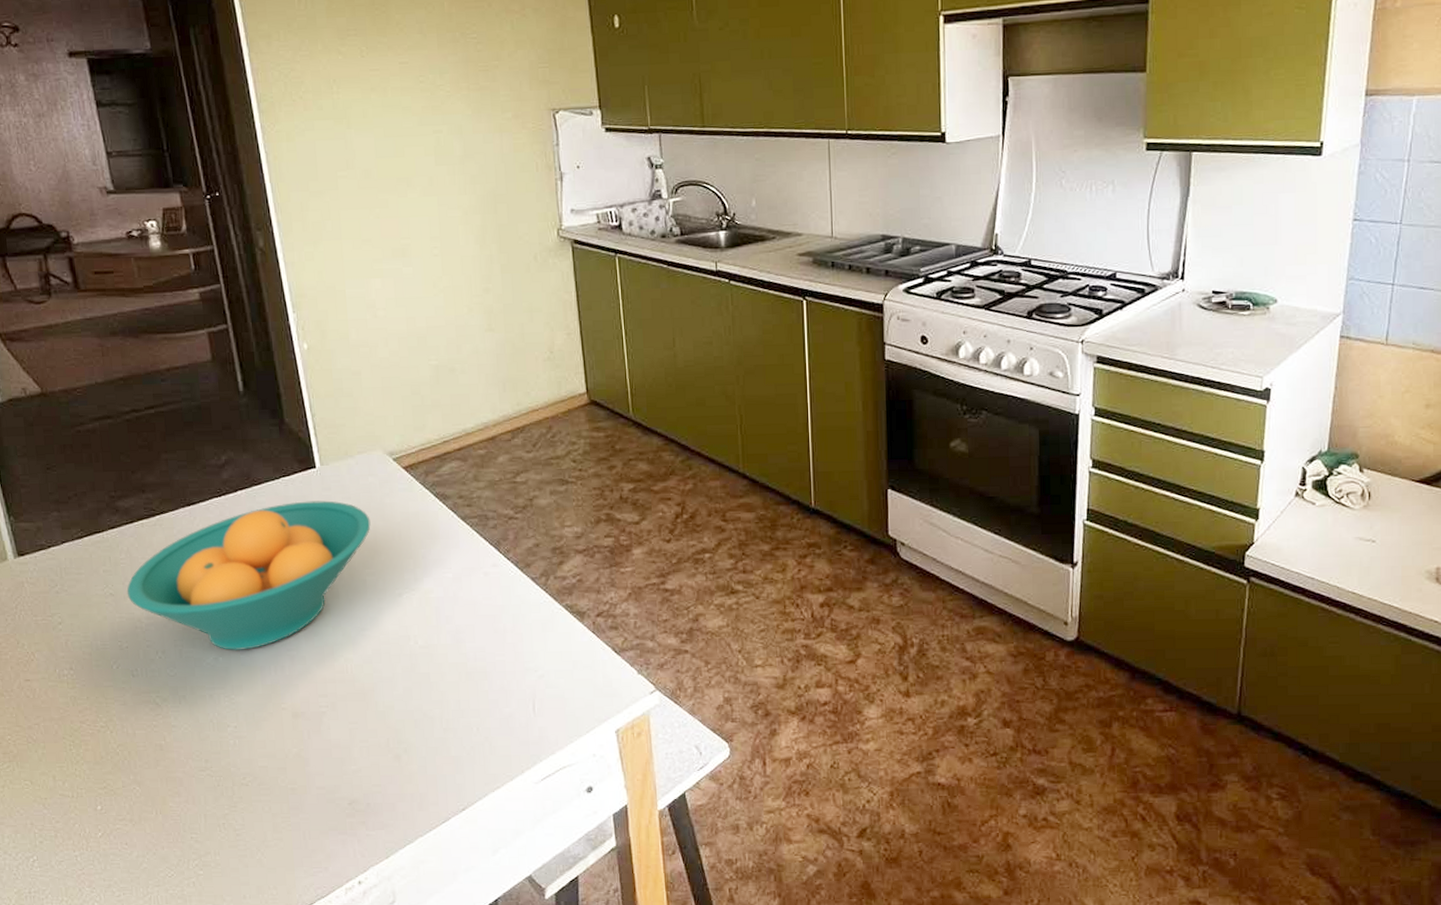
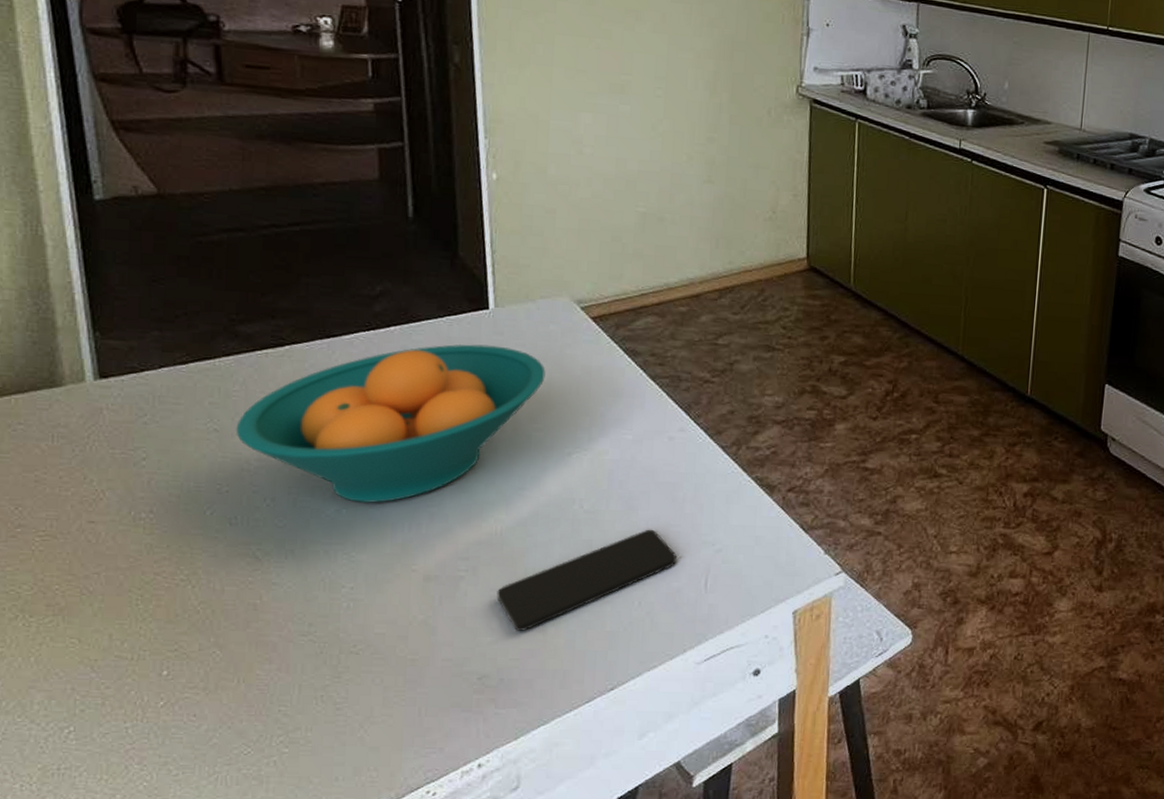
smartphone: none [354,659,506,759] -> present [496,529,678,631]

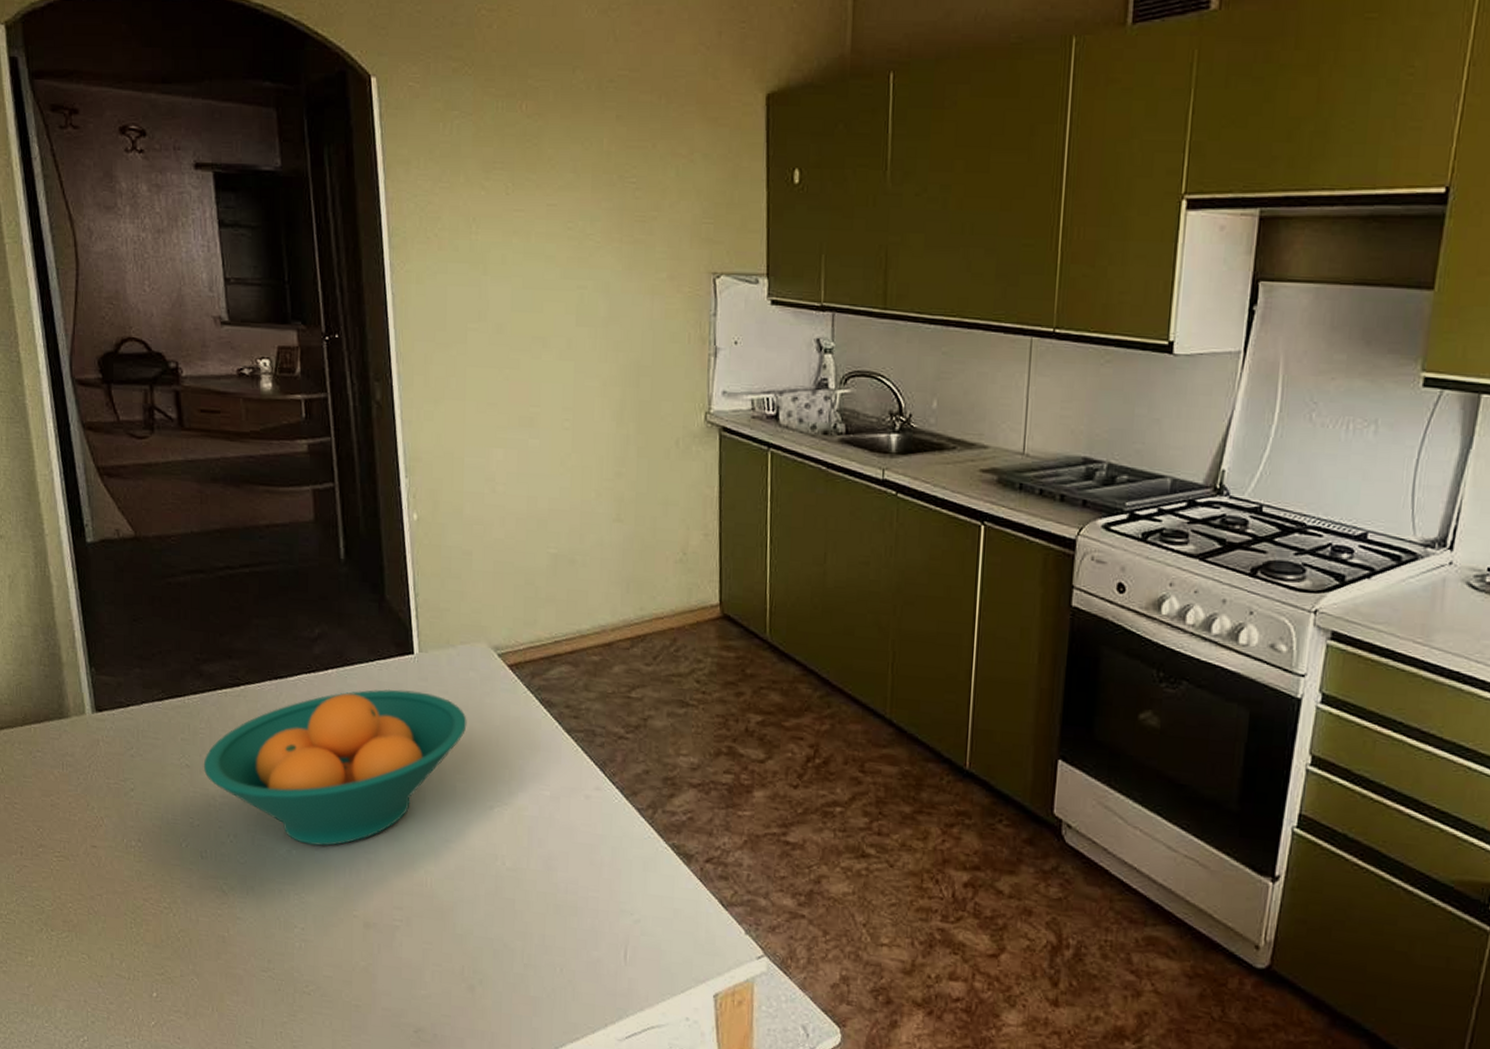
smartphone: present [496,529,678,631] -> none [428,892,597,988]

